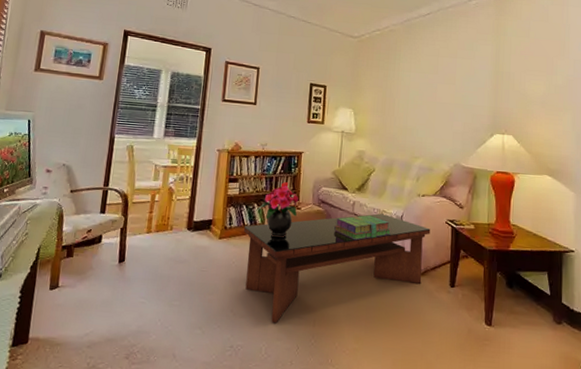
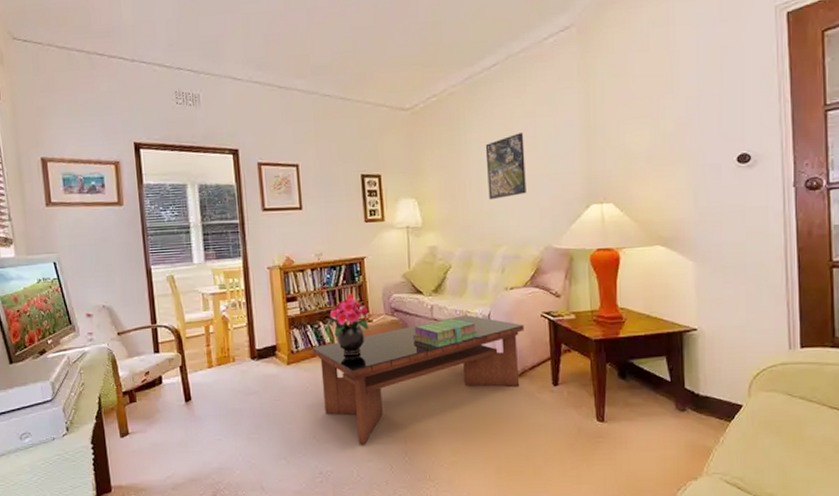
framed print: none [412,68,446,119] -> present [485,132,526,200]

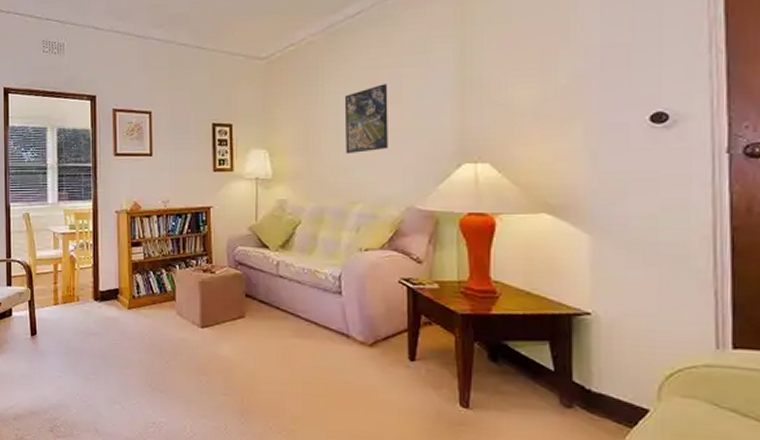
coffee table: present [312,315,525,445] -> none [153,274,379,400]
potted flower: present [322,294,369,356] -> none [164,243,212,307]
stack of books: present [413,318,478,348] -> none [257,277,327,307]

